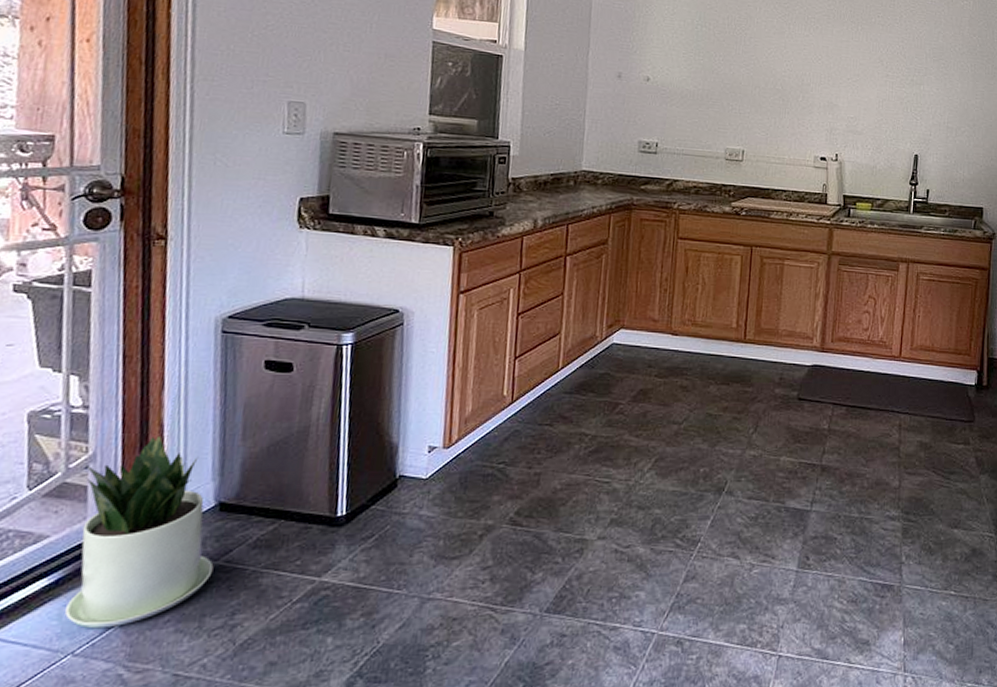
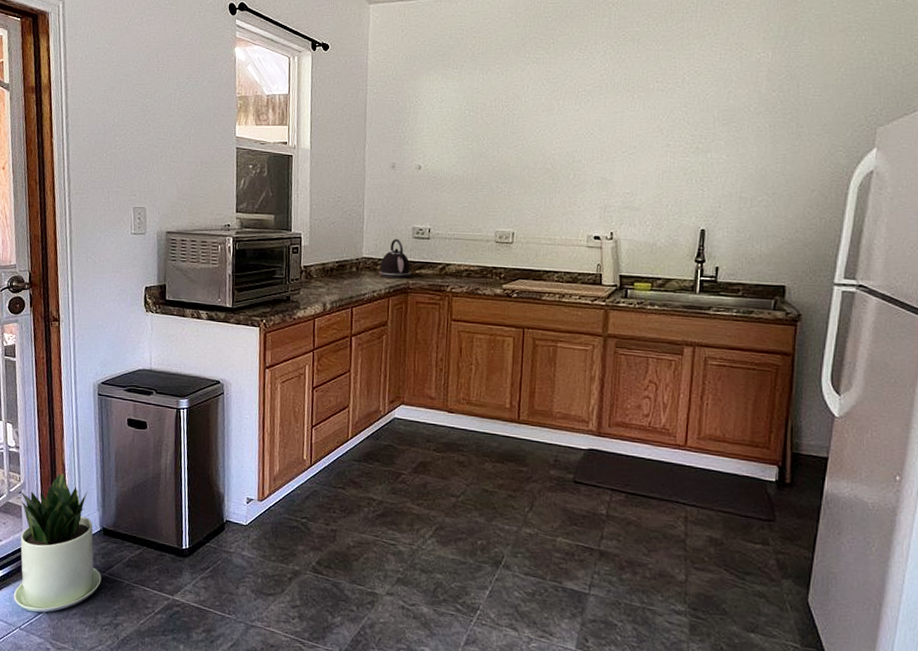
kettle: none [600,151,636,195] -> present [379,238,411,279]

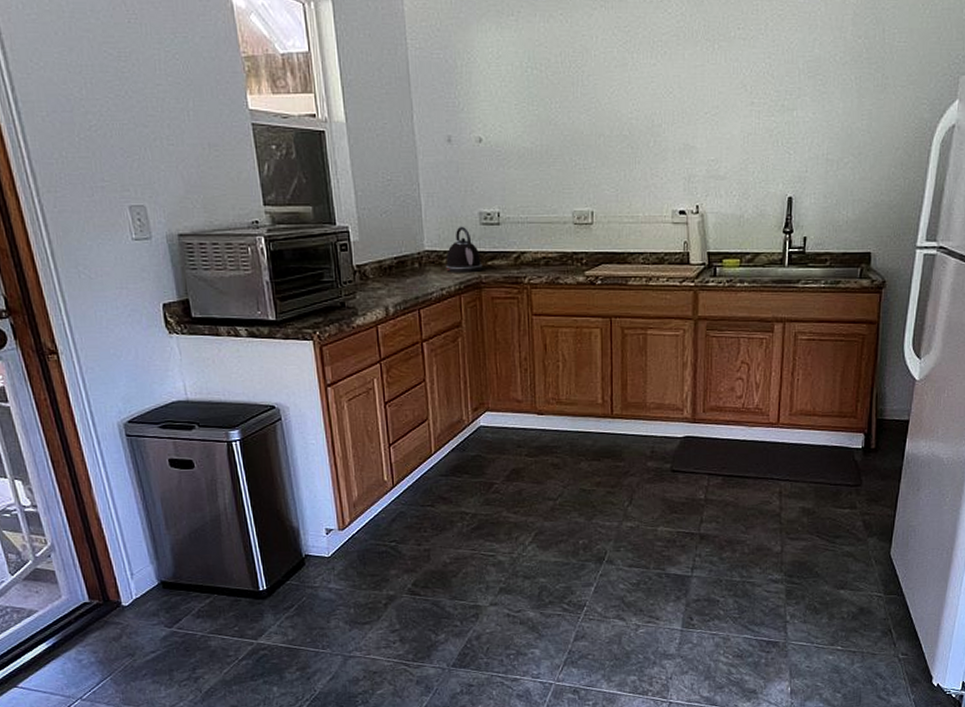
planter: present [14,472,102,613] -> none [47,528,170,680]

